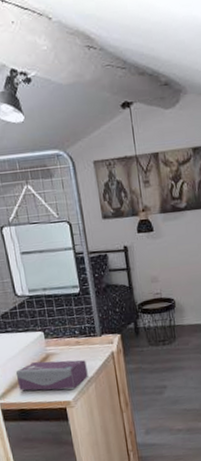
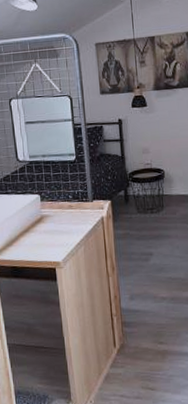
tissue box: present [15,360,88,391] -> none [11,222,78,251]

